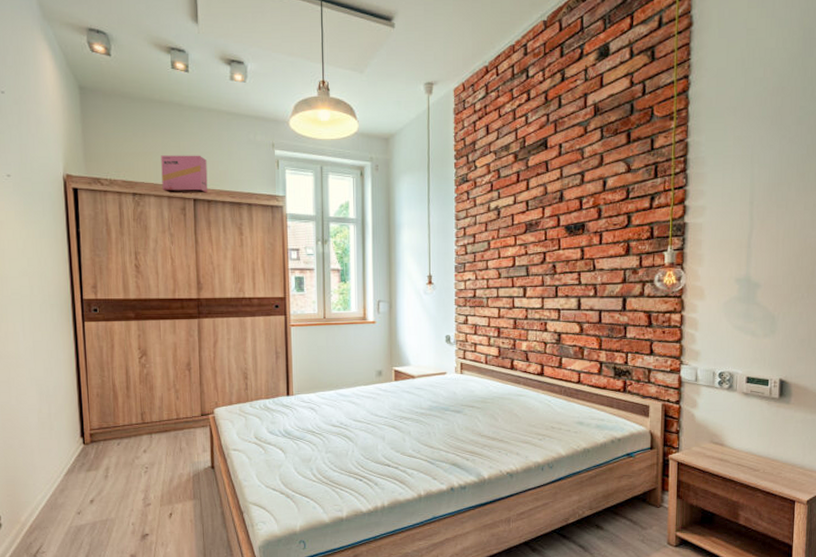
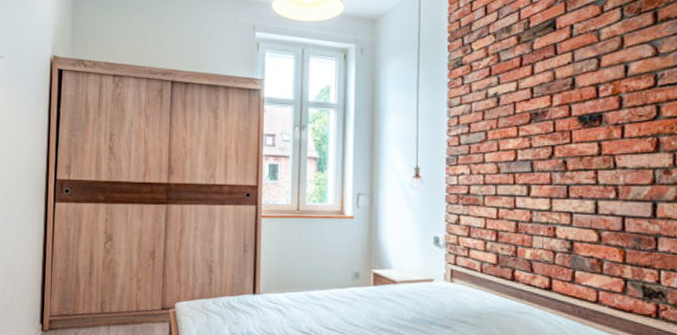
box: present [161,155,208,193] -> none [142,37,187,75]

